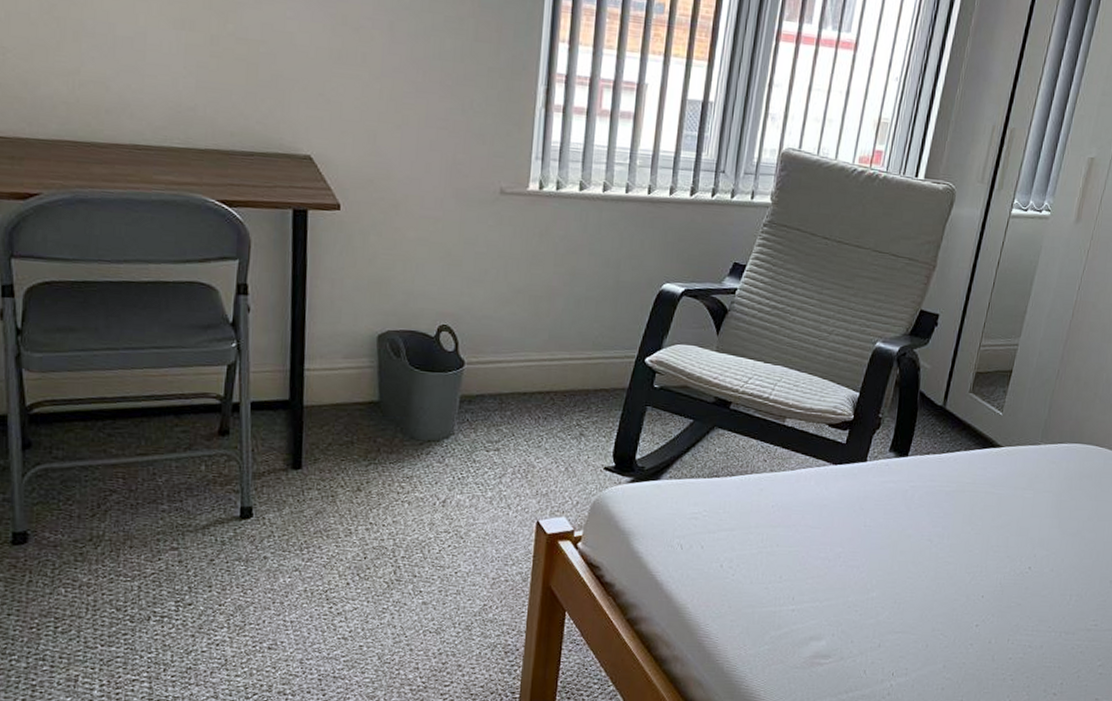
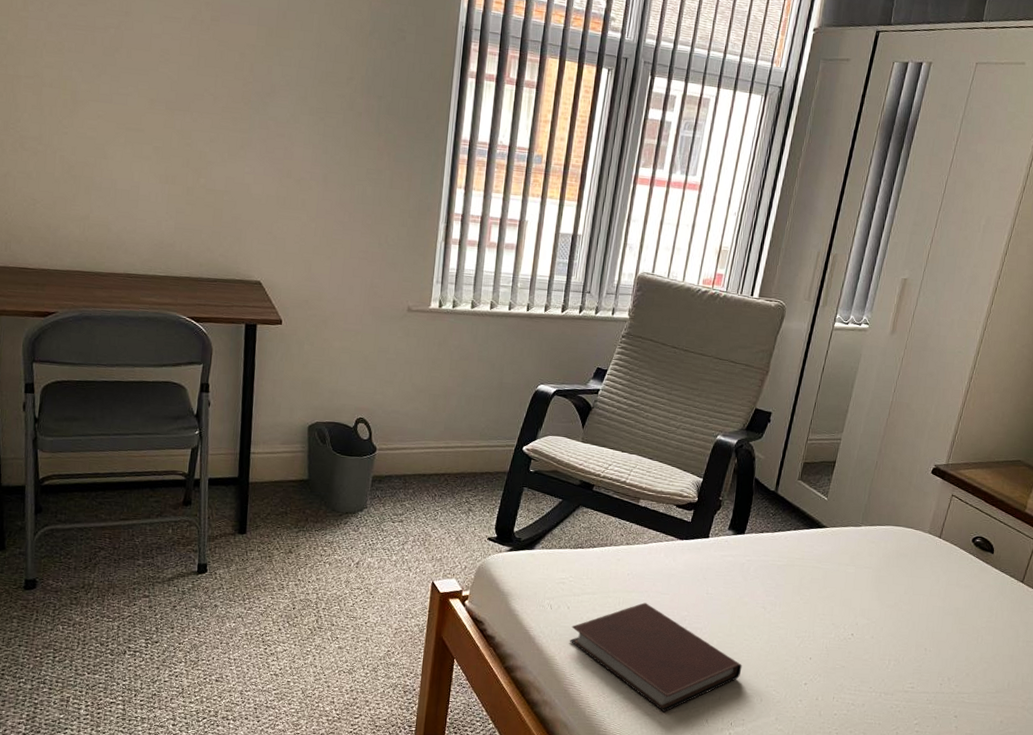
notebook: none [703,538,905,664] -> present [569,602,742,713]

